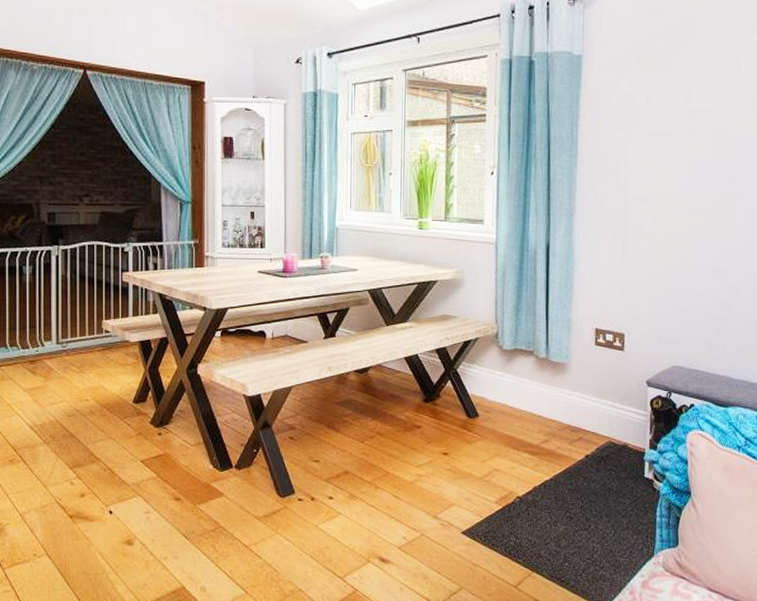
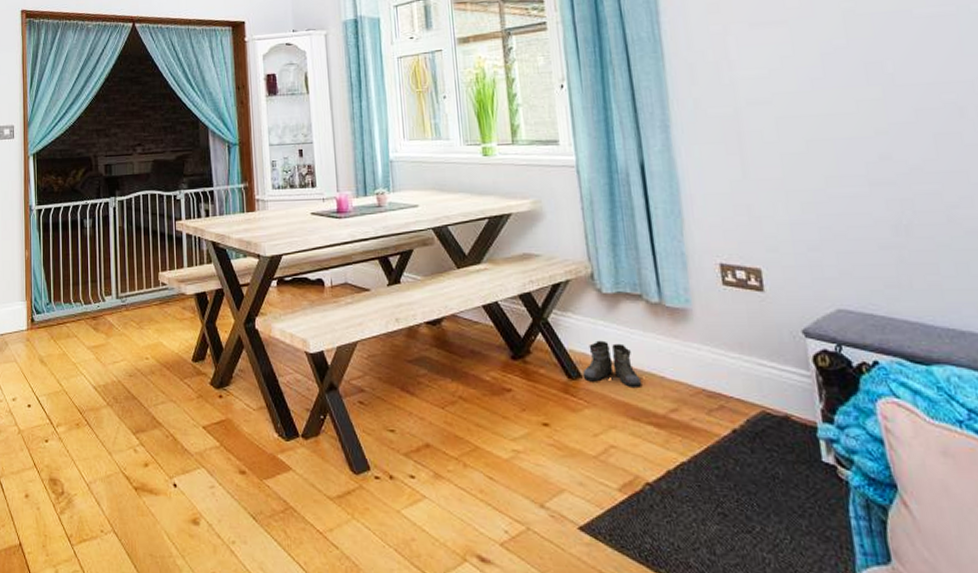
boots: none [479,387,525,425] -> present [582,340,642,389]

